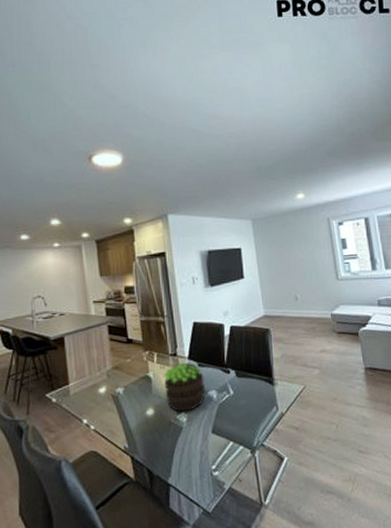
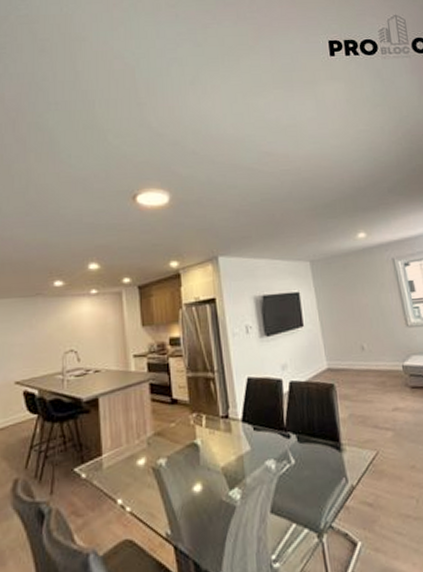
potted plant: present [163,363,205,412] -> none [212,426,262,487]

